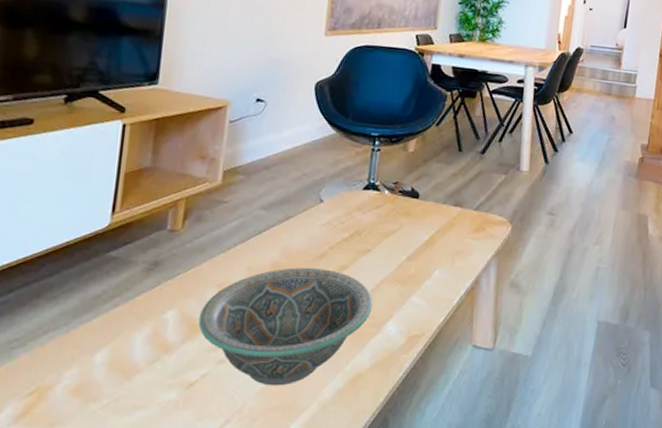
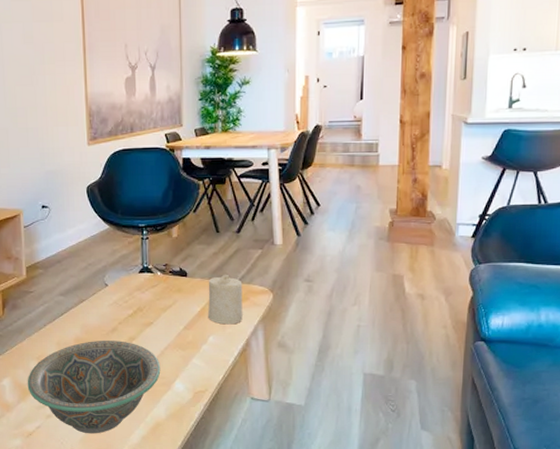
candle: none [436,199,480,258] -> present [208,274,243,325]

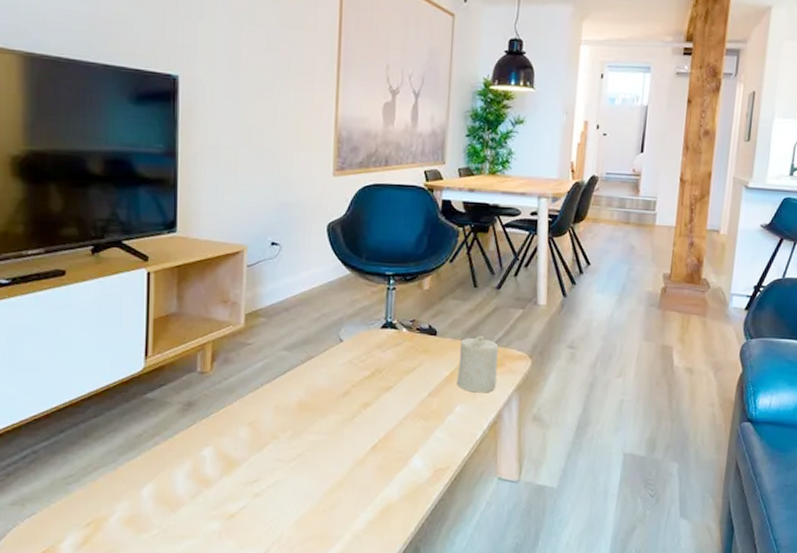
decorative bowl: present [27,341,161,434] -> none [233,405,398,517]

